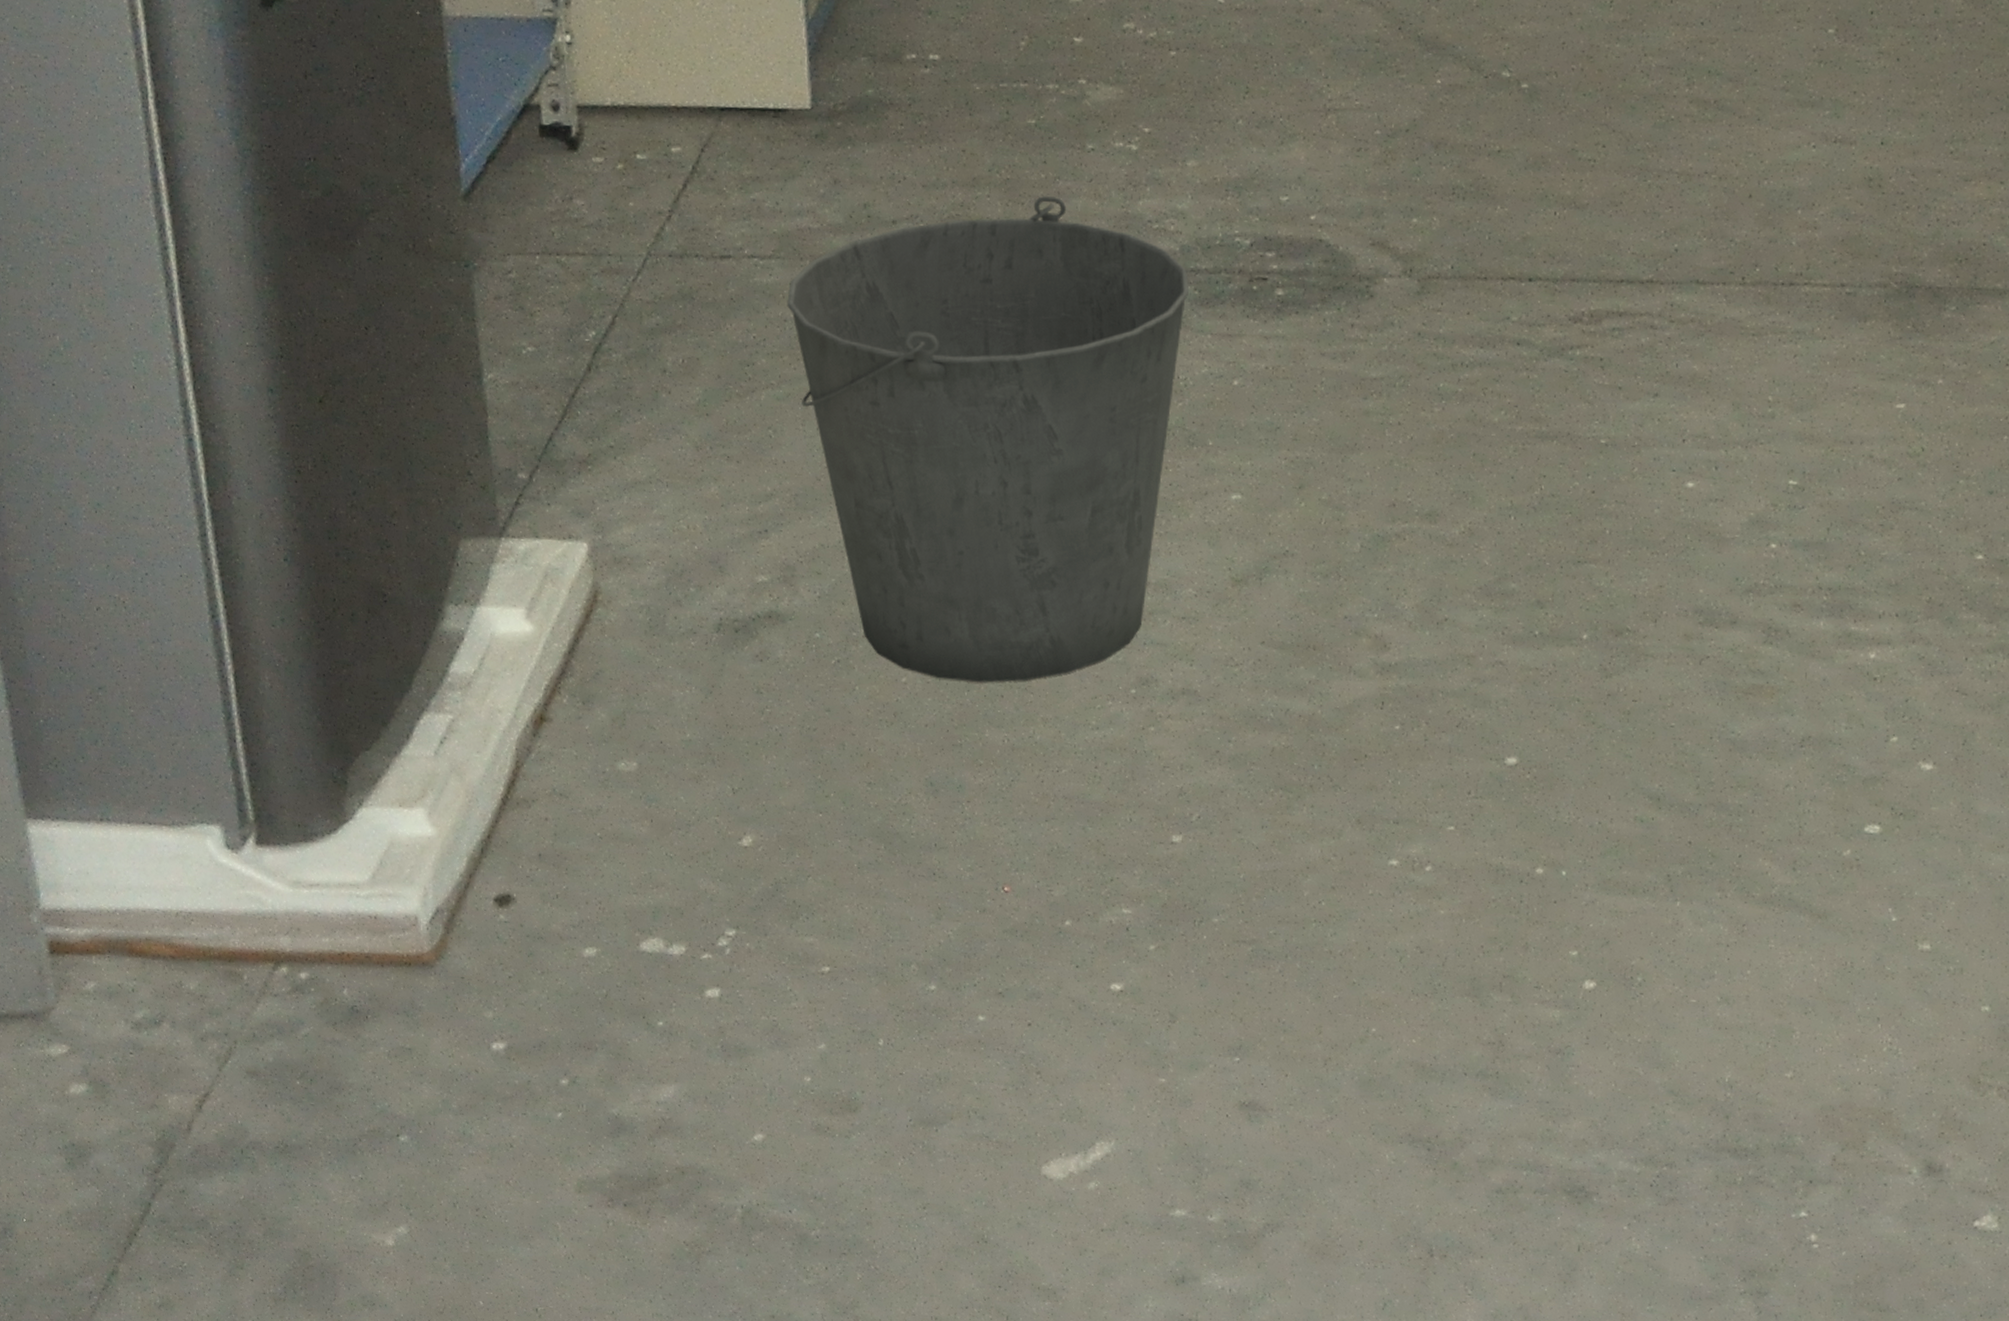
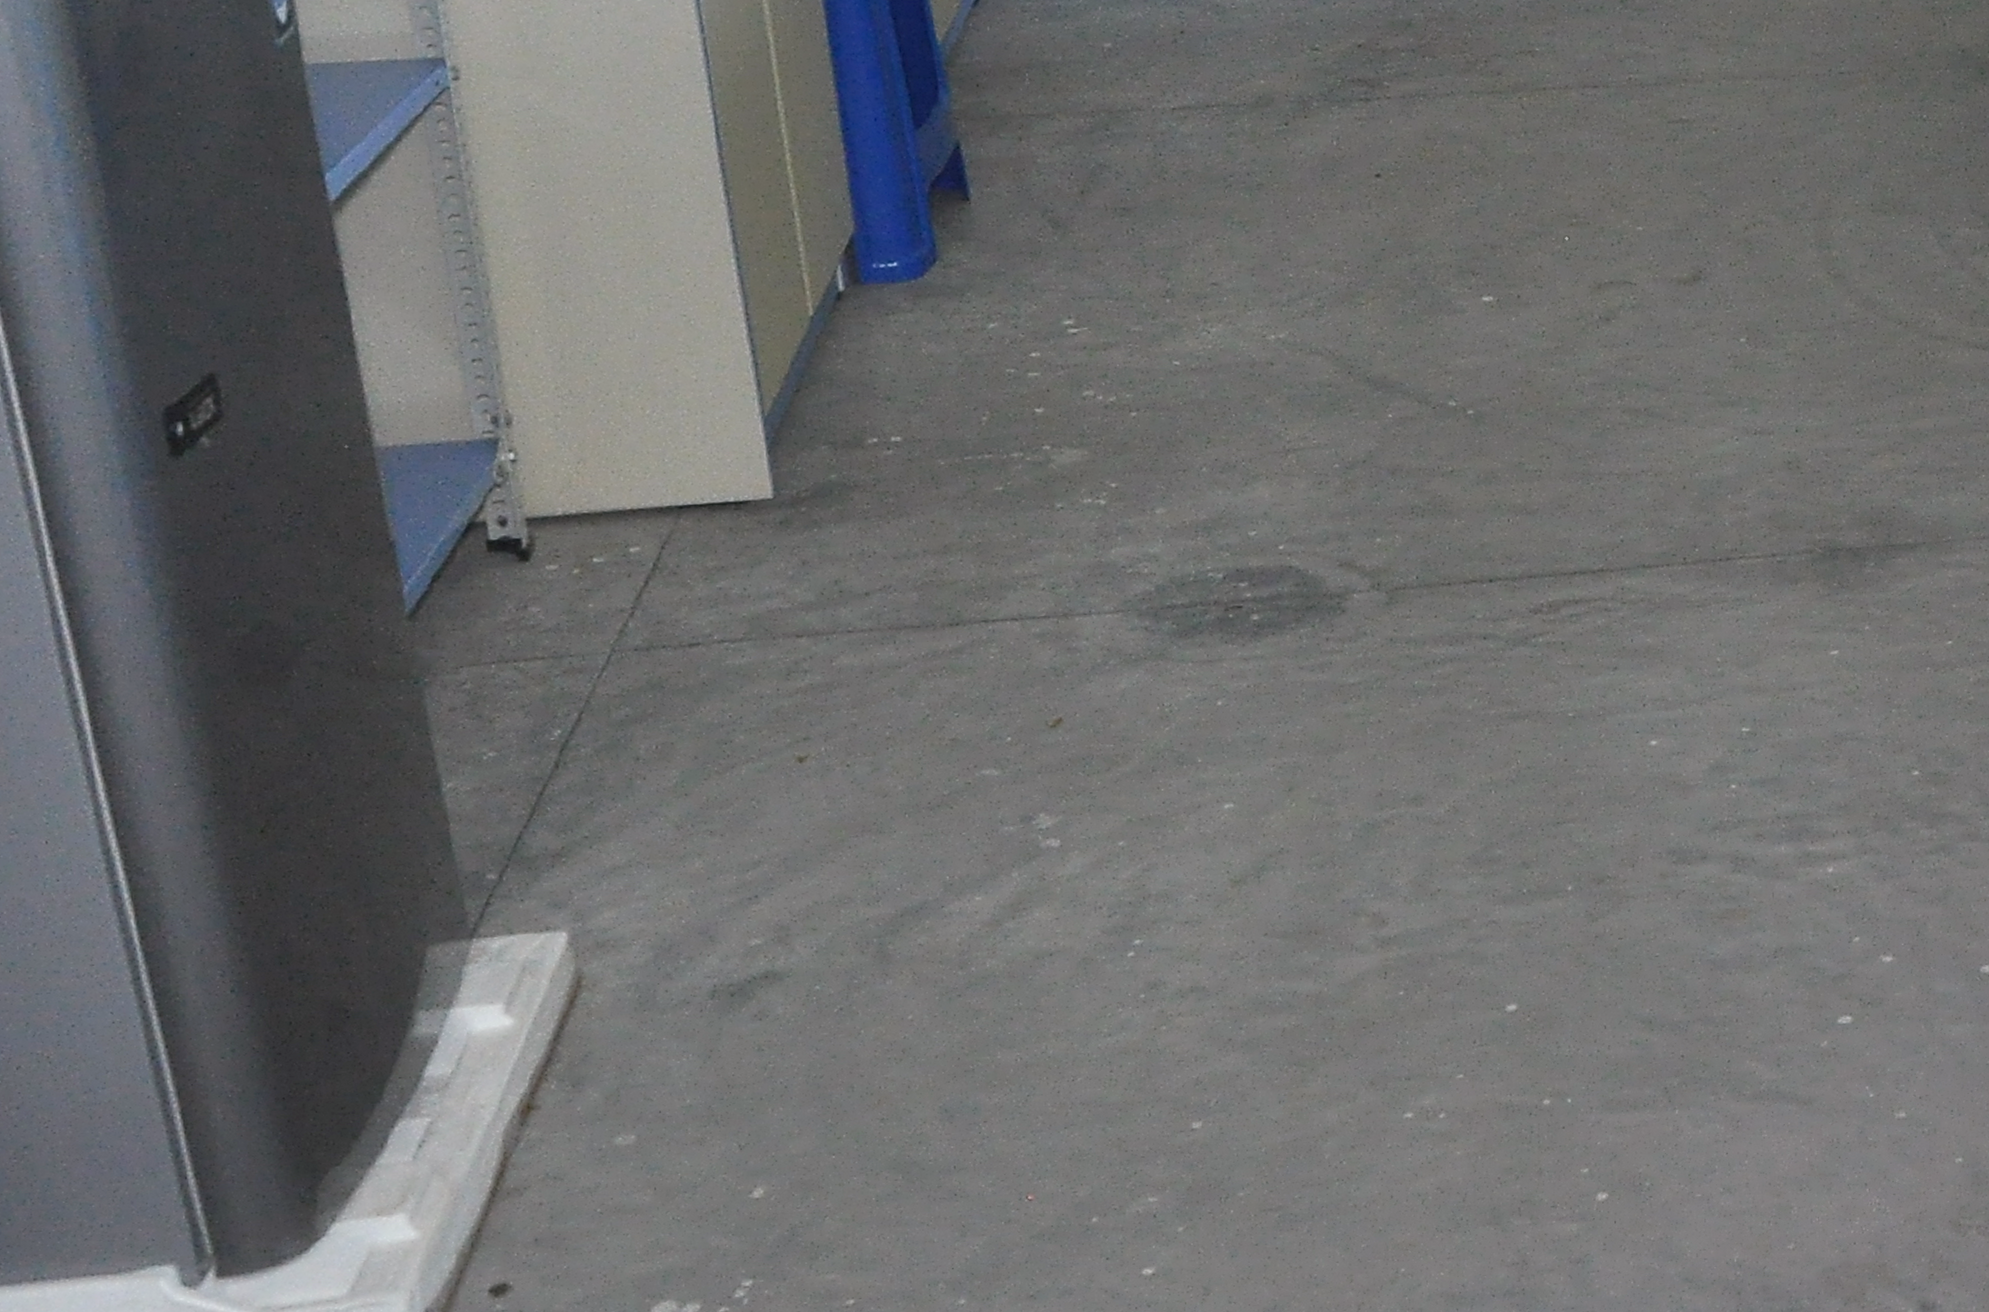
bucket: present [787,196,1190,683] -> none [762,554,1168,1011]

